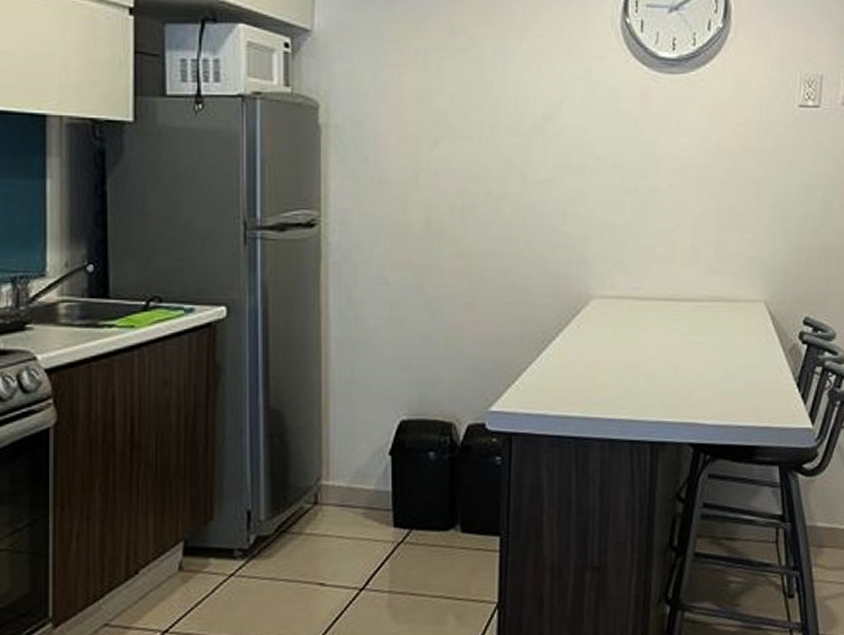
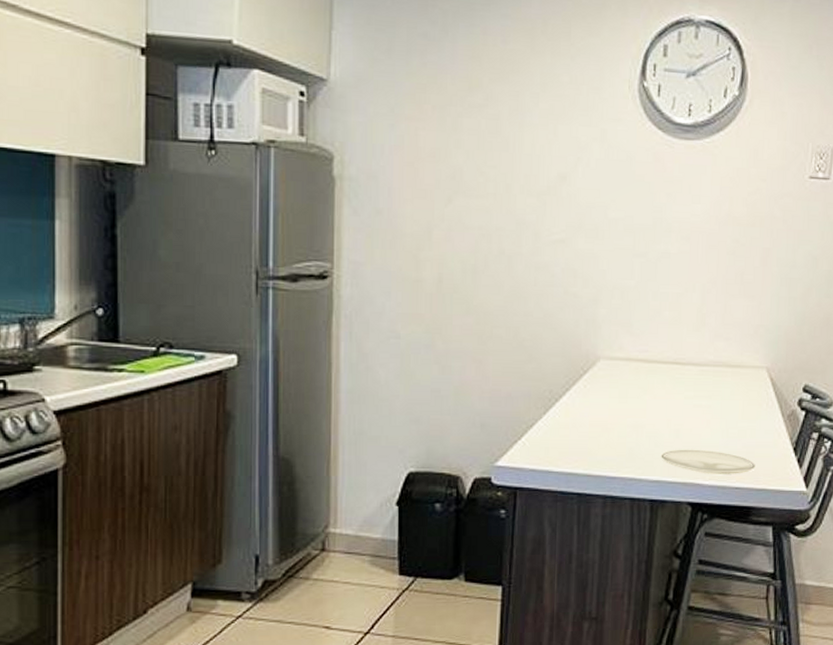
plate: none [659,387,758,413] -> present [661,449,756,474]

